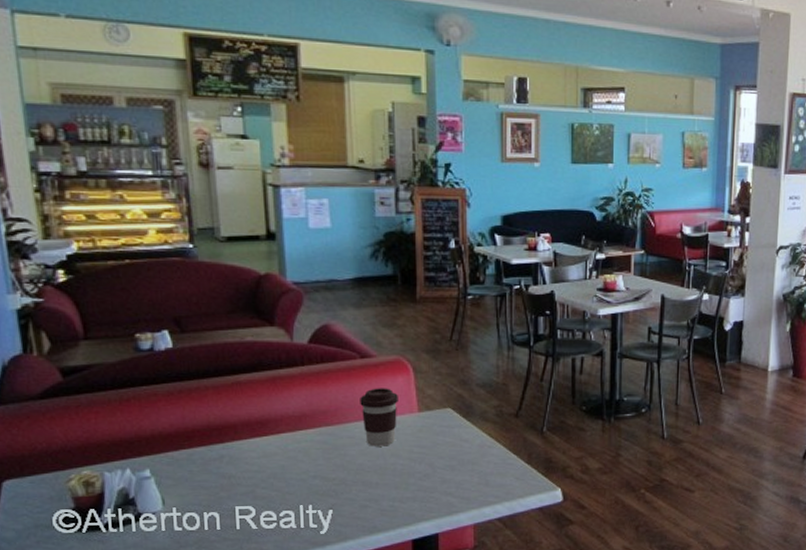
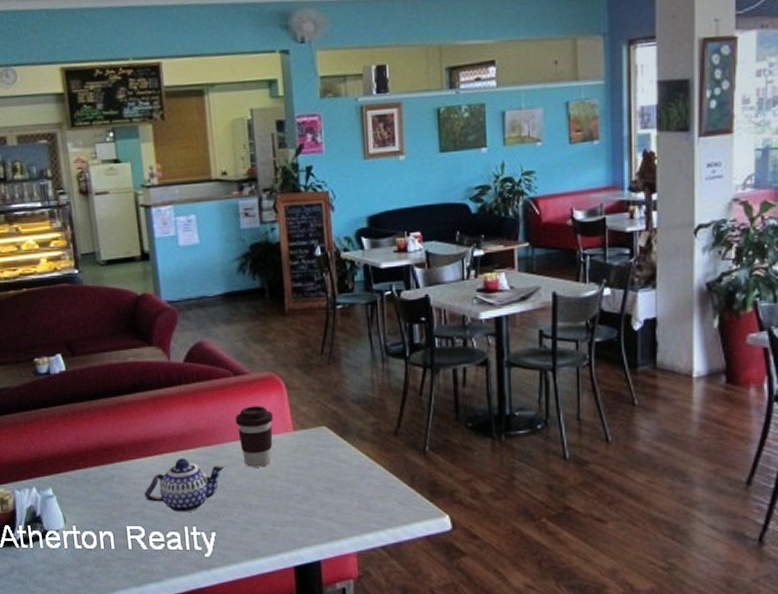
teapot: none [256,438,346,492] -> present [144,458,225,513]

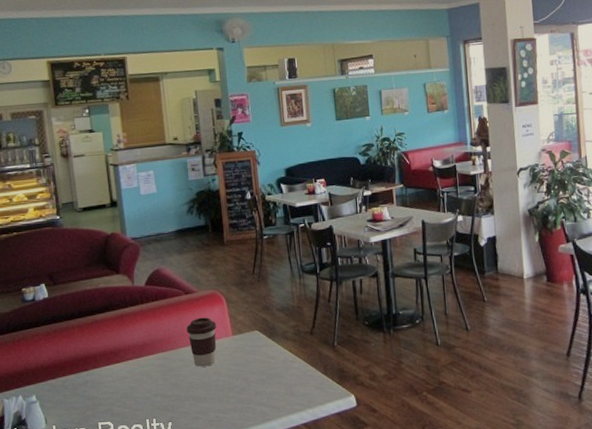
teapot: present [144,458,225,513] -> none [112,363,179,408]

